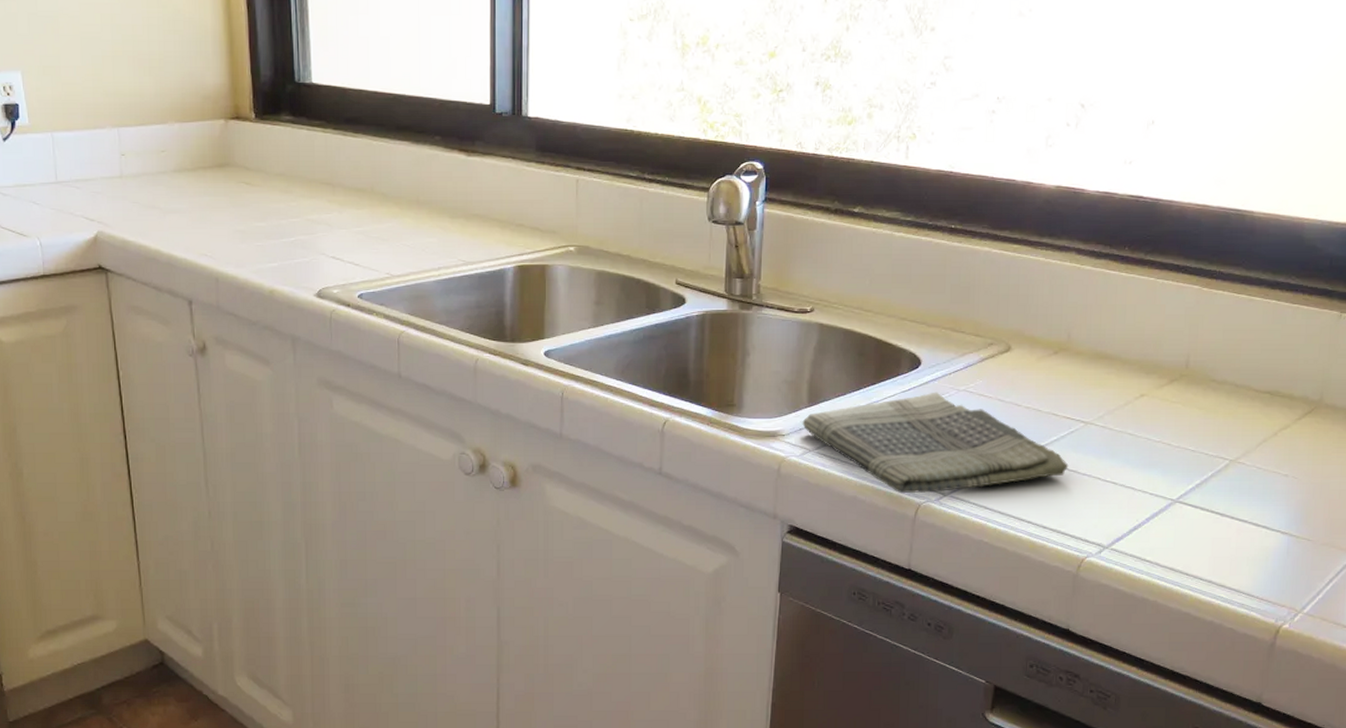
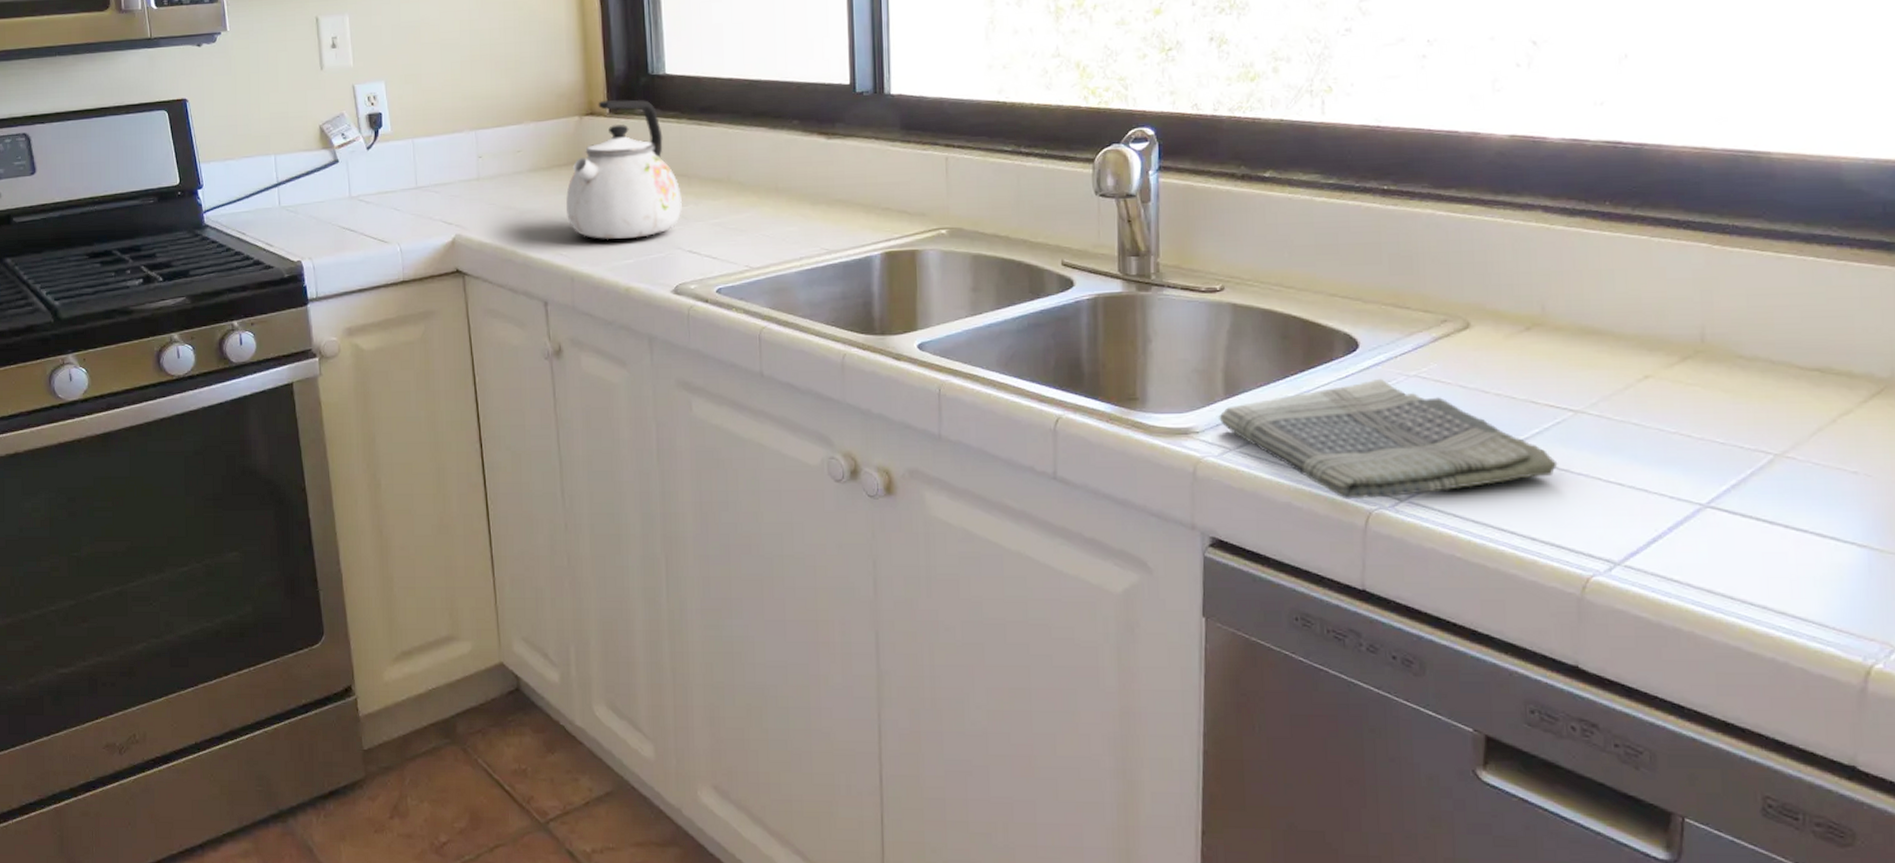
kettle: none [211,105,326,243] -> present [566,99,682,240]

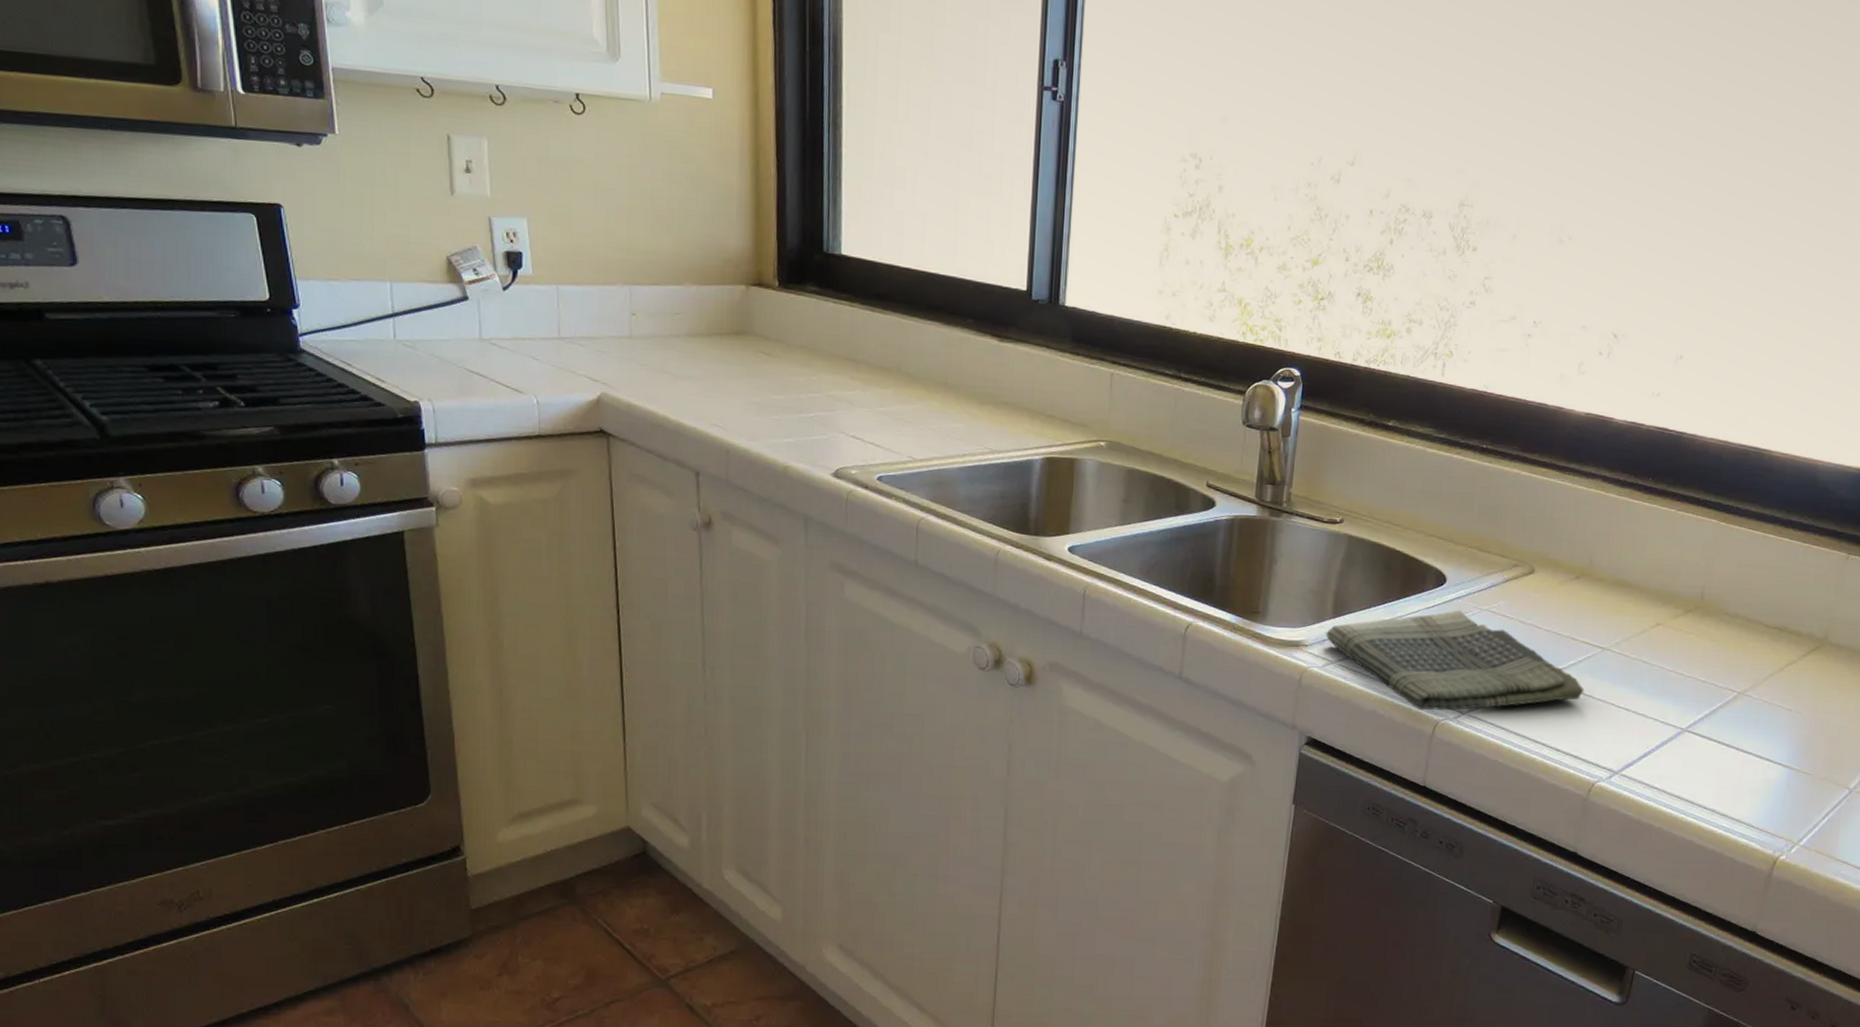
kettle: present [566,99,682,240] -> none [726,272,849,418]

